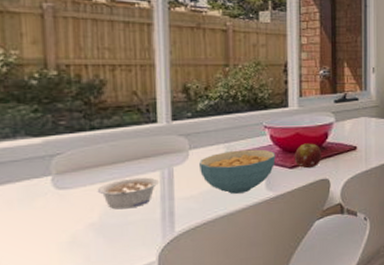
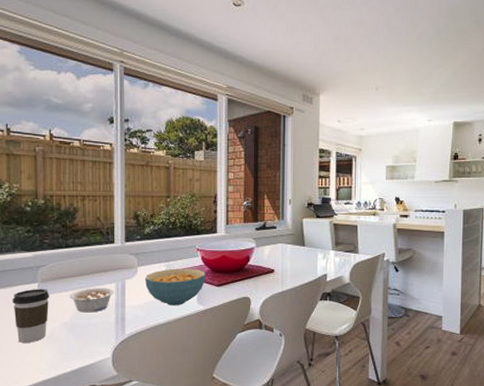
coffee cup: none [15,183,70,253] -> present [13,289,50,343]
fruit: present [294,143,322,169] -> none [220,265,244,287]

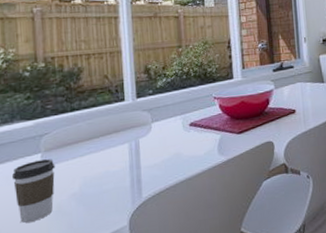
legume: present [69,288,114,313] -> none [77,149,127,180]
cereal bowl: present [145,268,206,305] -> none [161,118,225,161]

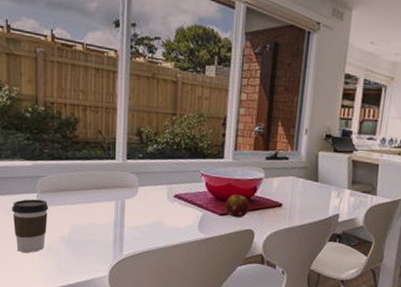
fruit: none [241,109,266,133] -> present [224,194,250,218]

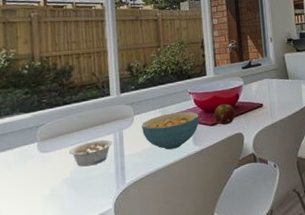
coffee cup: present [12,199,49,253] -> none [13,147,50,205]
legume: none [68,203,113,229] -> present [68,139,112,167]
cereal bowl: none [146,192,209,231] -> present [142,111,199,150]

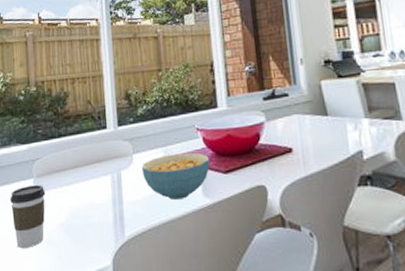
coffee cup: none [13,147,50,205] -> present [10,185,46,248]
legume: present [68,139,112,167] -> none [64,181,110,211]
fruit: present [213,103,236,125] -> none [227,145,256,174]

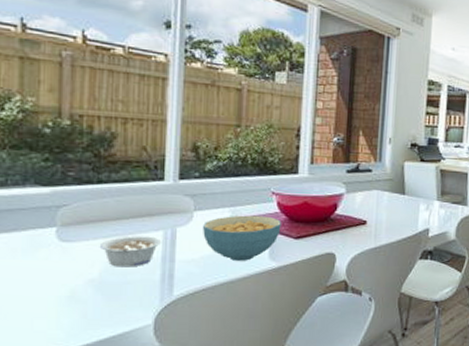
coffee cup: present [10,185,46,248] -> none [19,235,72,304]
legume: none [64,181,110,211] -> present [99,236,161,267]

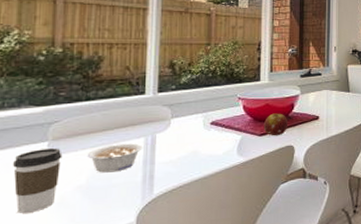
coffee cup: none [19,235,72,304] -> present [13,148,63,214]
cereal bowl: present [203,215,281,261] -> none [179,118,247,159]
fruit: none [300,213,330,241] -> present [263,113,288,136]

